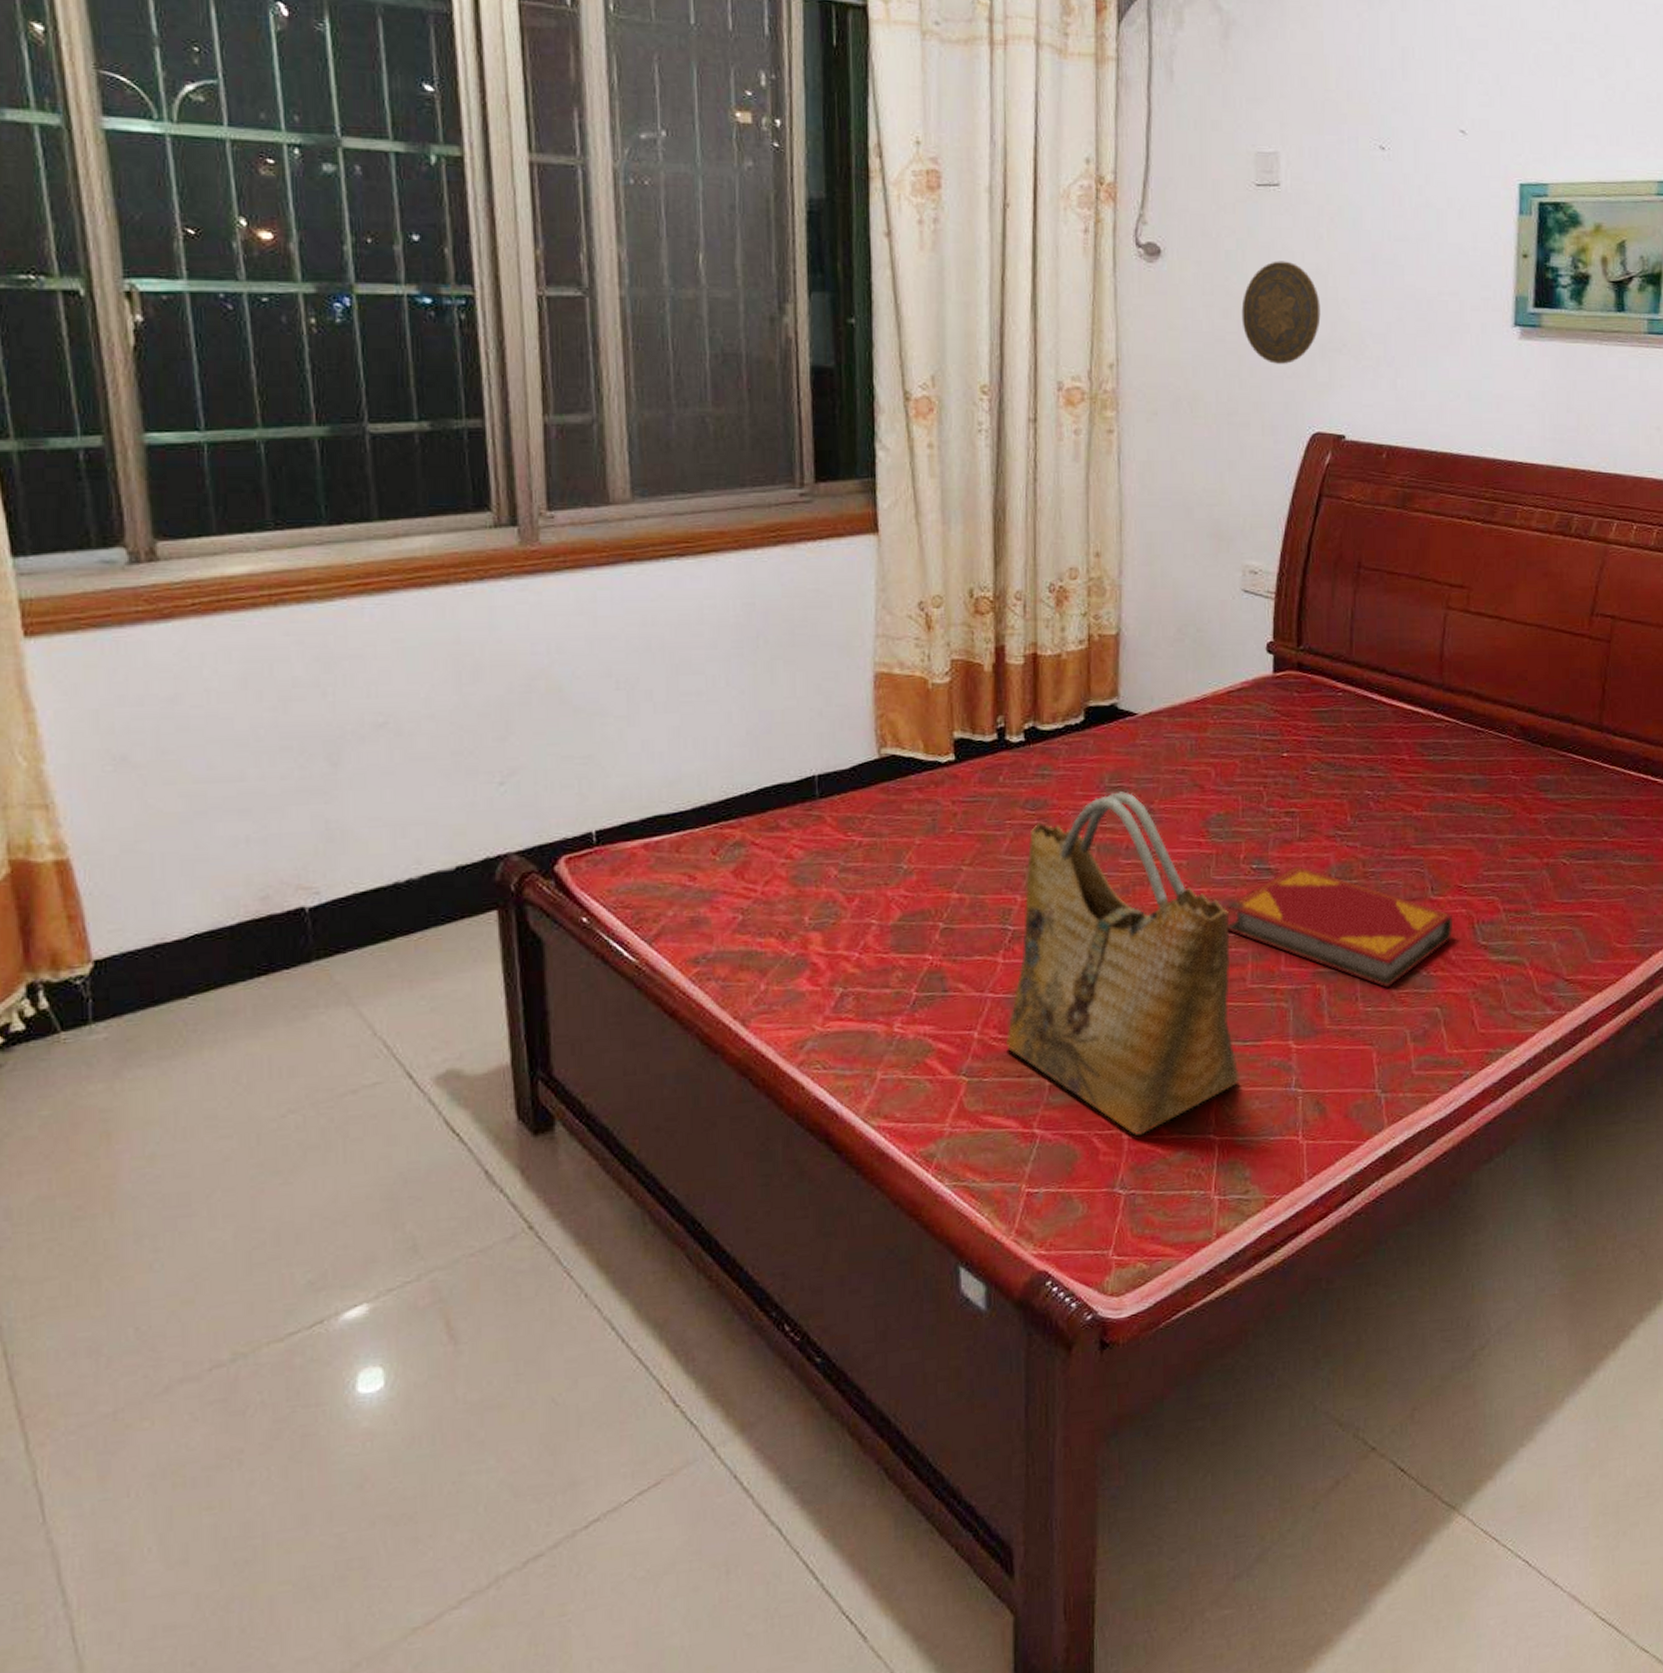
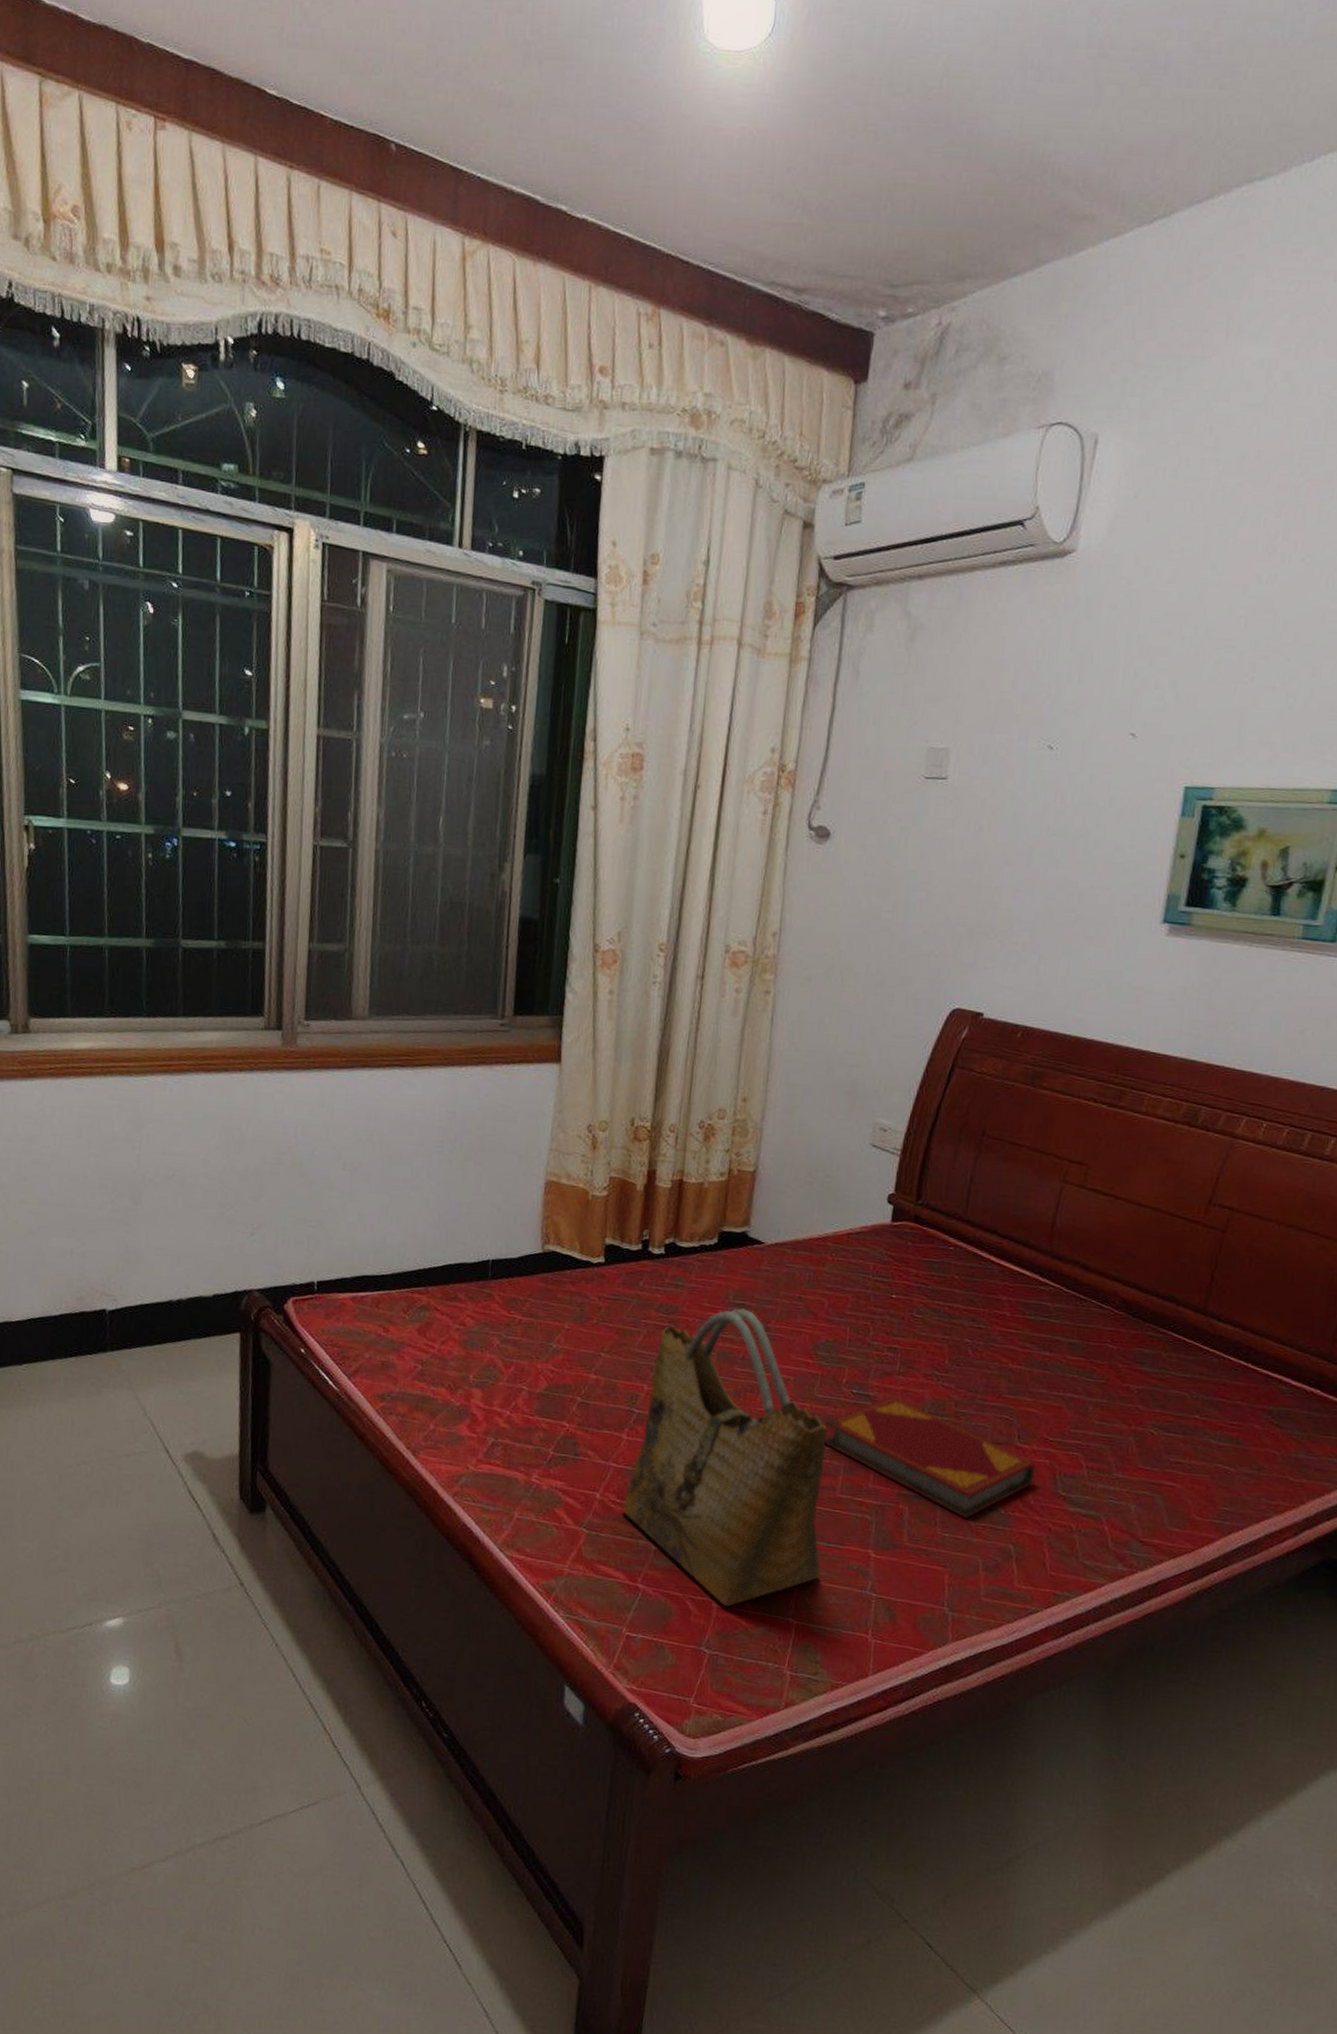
decorative plate: present [1241,261,1321,364] -> none [897,848,974,944]

